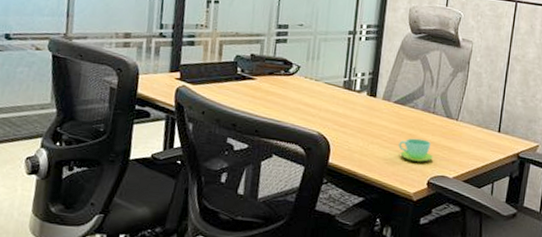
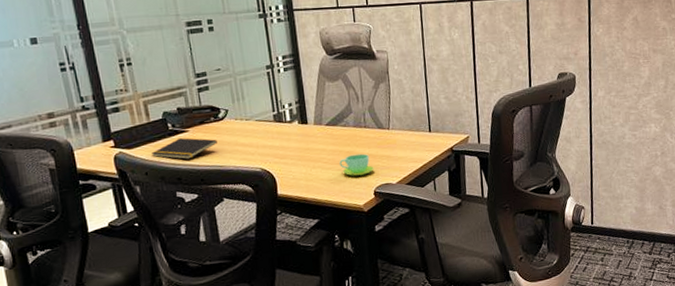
notepad: none [213,84,282,107] -> present [151,138,217,160]

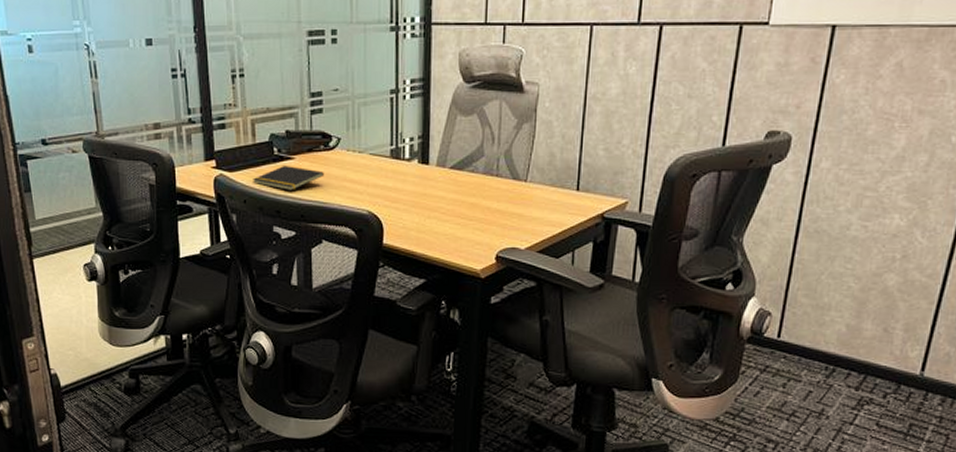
cup: present [339,153,374,176] -> none [459,207,500,234]

